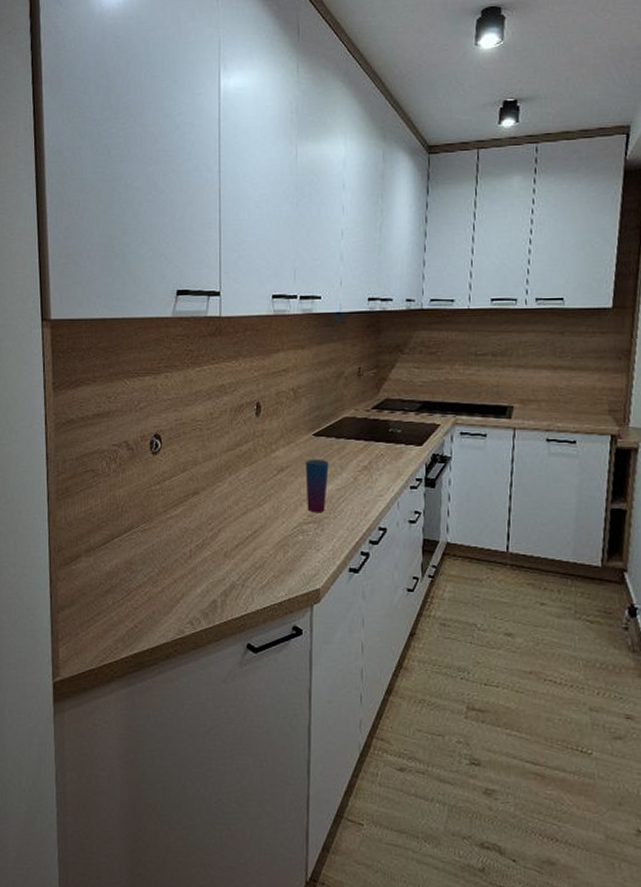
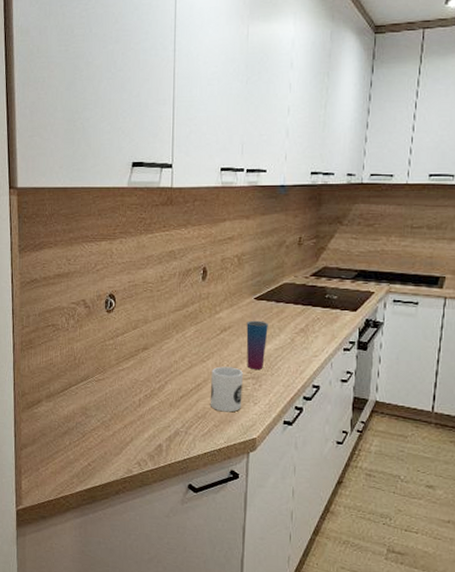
mug: none [268,510,303,561] -> present [210,366,243,412]

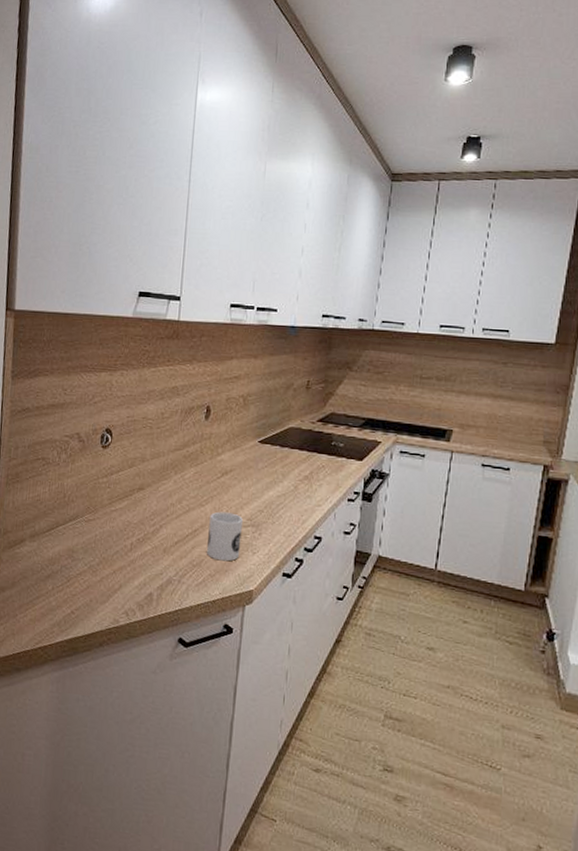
cup: present [246,320,268,369] -> none [247,464,272,517]

